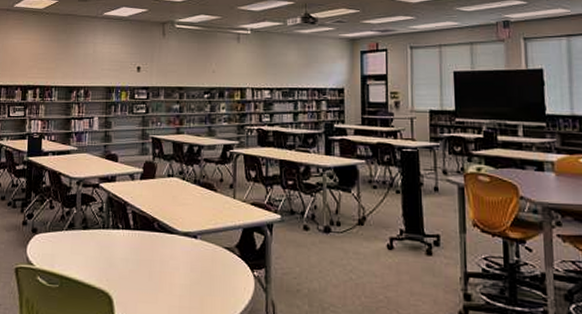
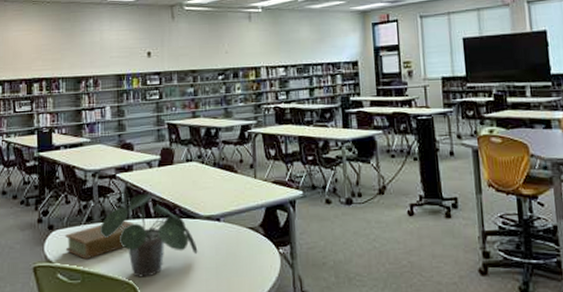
book: none [46,230,113,265] -> present [65,220,134,260]
potted plant: none [80,204,174,288] -> present [99,193,198,277]

